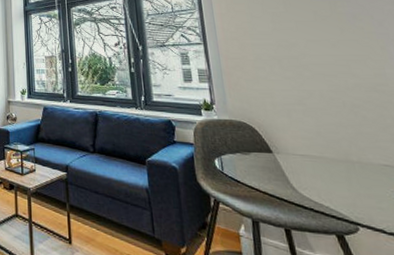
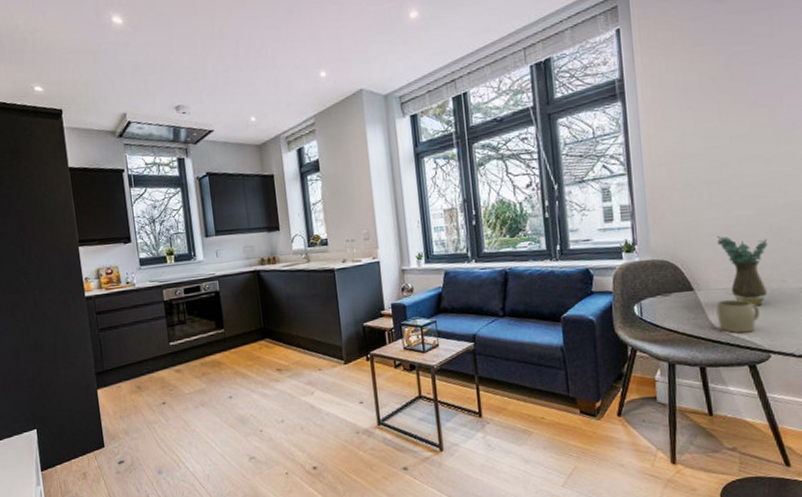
vase: none [291,106,348,177] -> present [717,236,768,307]
mug: none [296,165,343,202] -> present [716,299,761,333]

